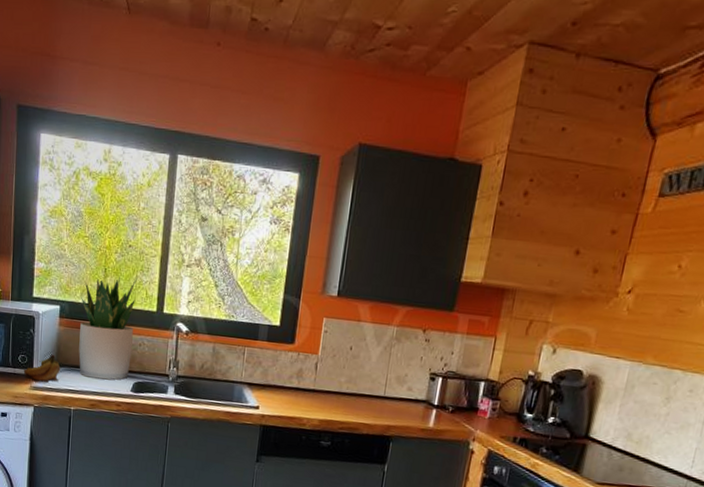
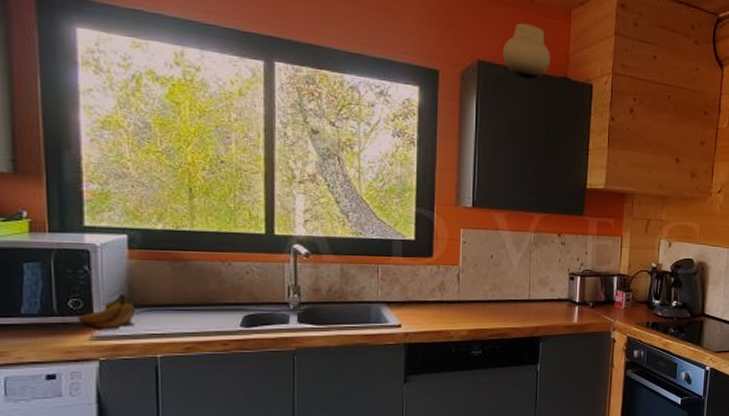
planter: present [78,275,137,380] -> none [156,195,237,317]
ceramic pot: none [385,100,438,162] -> present [502,22,551,80]

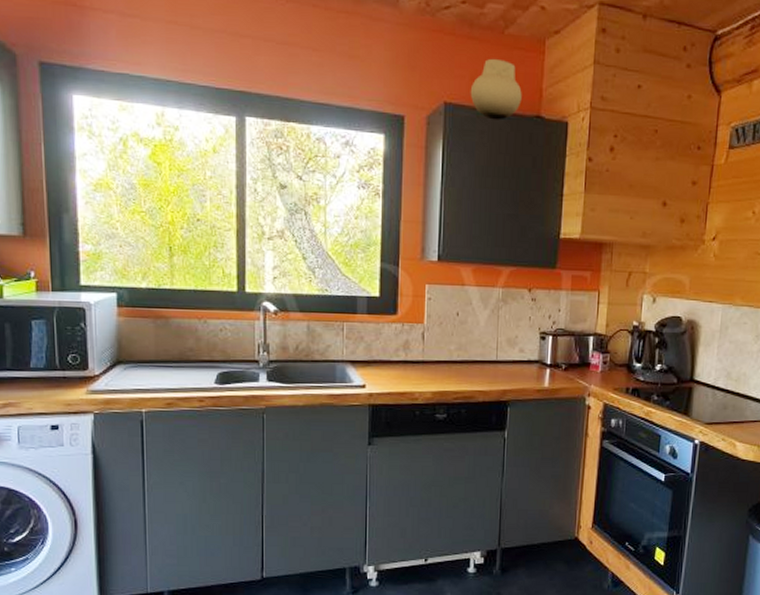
fruit: present [75,294,136,330] -> none [74,350,124,385]

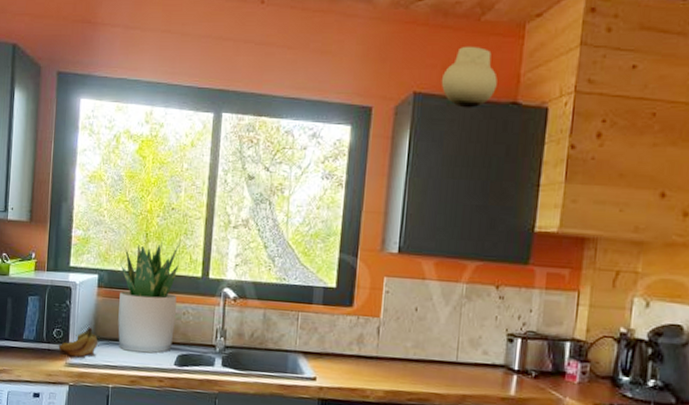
fruit: none [74,350,124,385] -> present [57,327,98,359]
planter: none [141,253,212,373] -> present [118,240,181,354]

